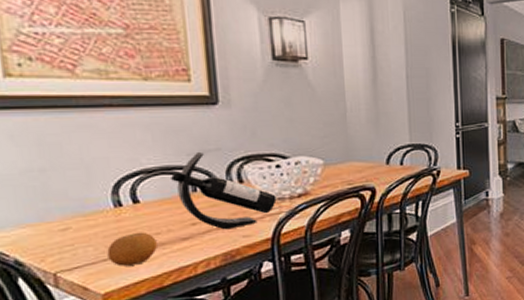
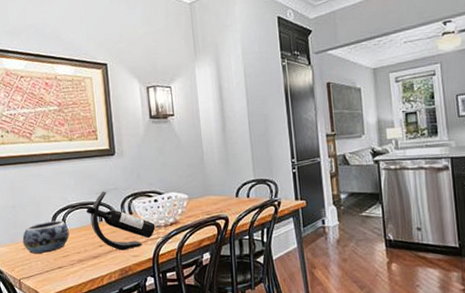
decorative bowl: none [59,190,143,237] -> present [22,220,70,254]
fruit: present [107,232,157,266] -> none [49,251,78,276]

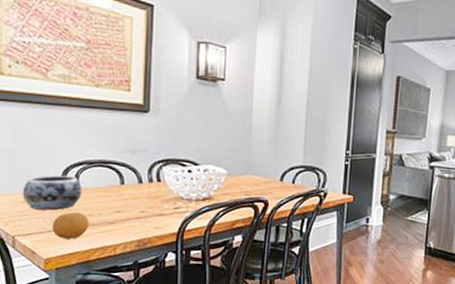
fruit: none [49,251,78,276] -> present [52,212,89,239]
wine bottle: present [86,191,156,251] -> none [106,151,185,220]

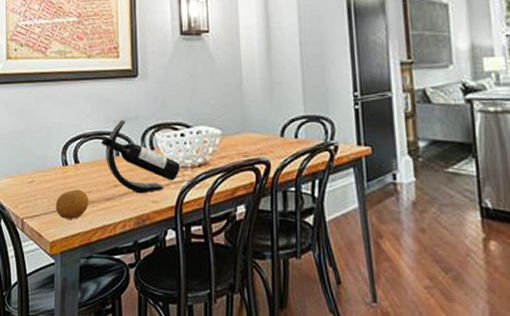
decorative bowl: present [22,175,82,210] -> none [29,151,81,189]
wine bottle: none [106,151,185,220] -> present [102,119,180,194]

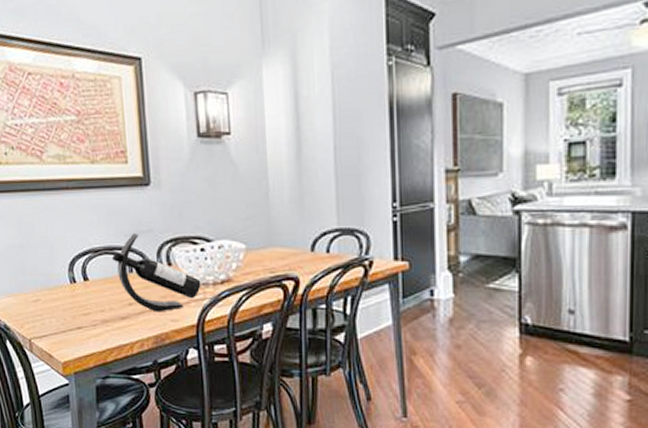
fruit: present [56,189,89,219] -> none [65,308,102,339]

